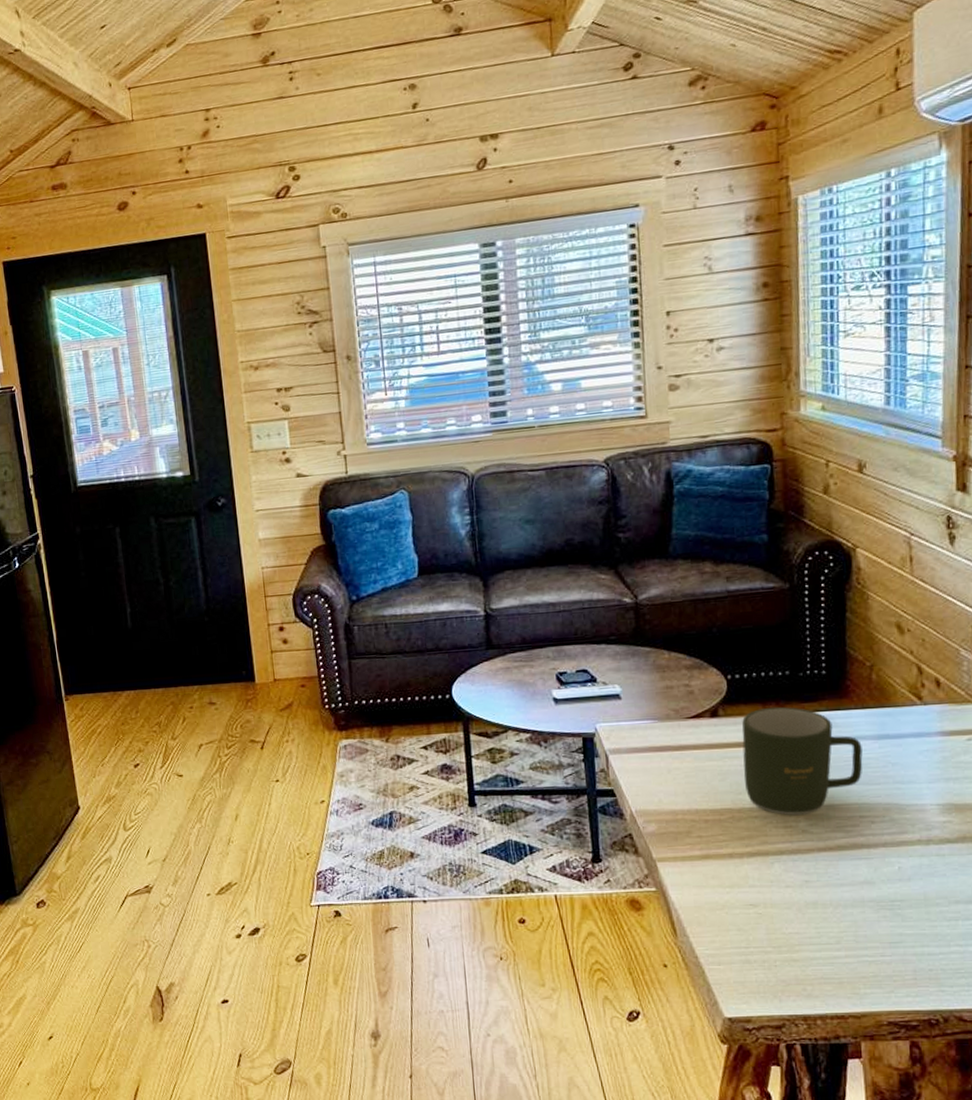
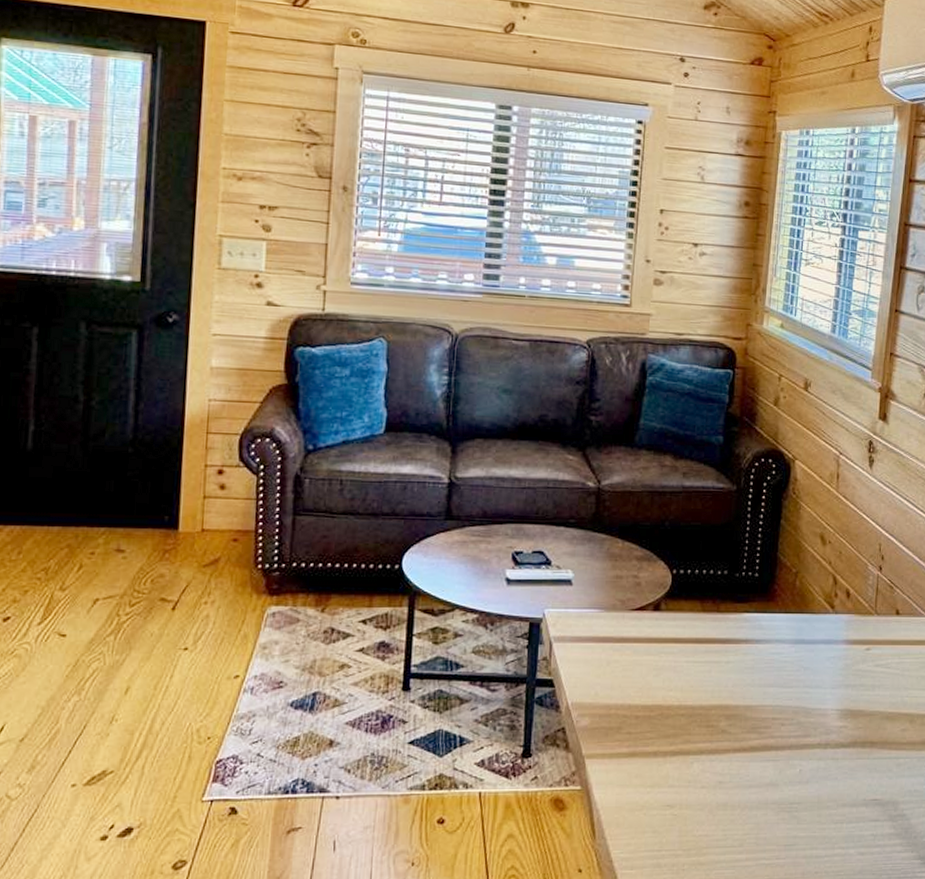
mug: present [742,706,863,815] -> none [676,605,781,714]

